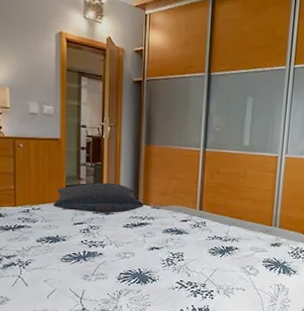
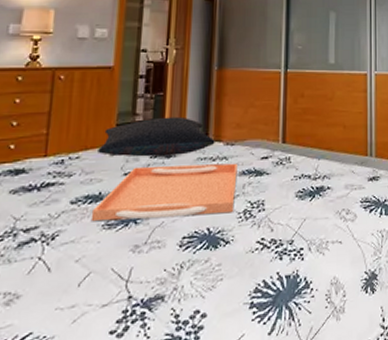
serving tray: none [52,219,162,260] -> present [90,163,238,222]

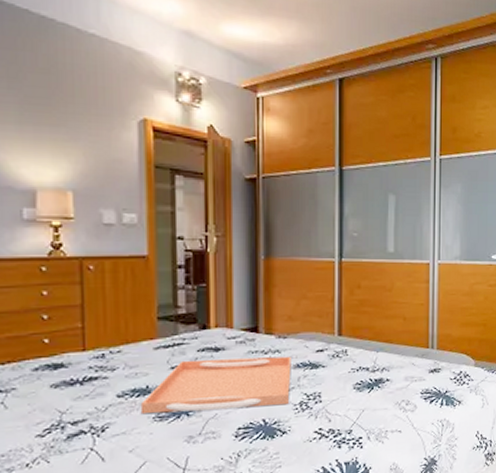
pillow: present [98,116,215,157] -> none [140,309,266,351]

